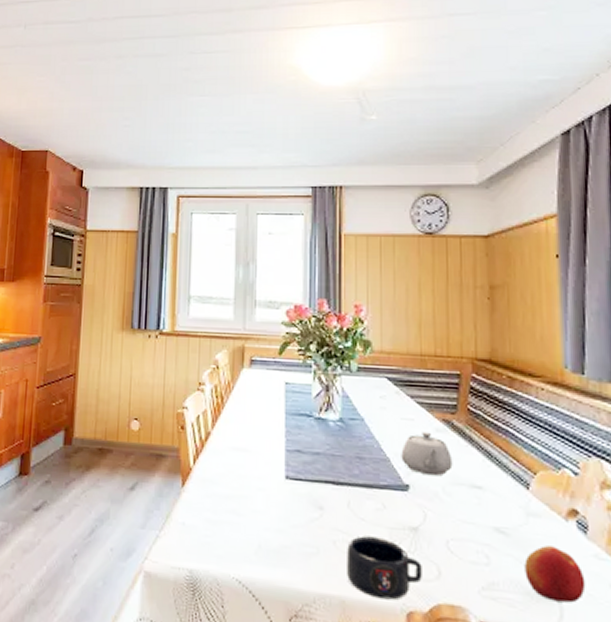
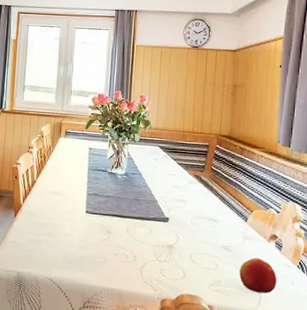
mug: present [347,535,422,601] -> none [123,250,173,292]
teapot: present [401,431,453,476] -> none [165,183,199,213]

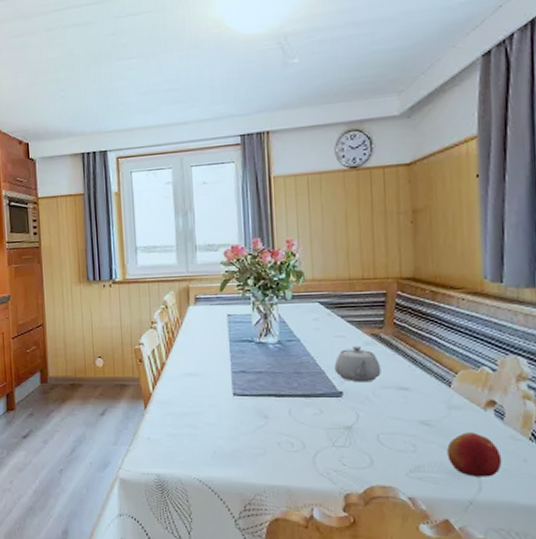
teapot: none [165,183,199,213] -> present [334,346,381,383]

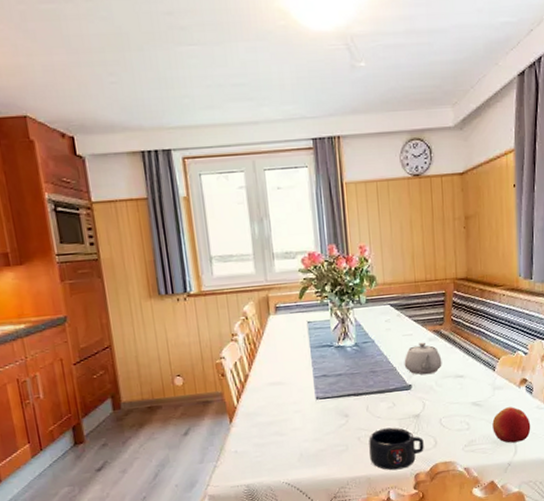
mug: none [290,436,357,486] -> present [369,427,424,471]

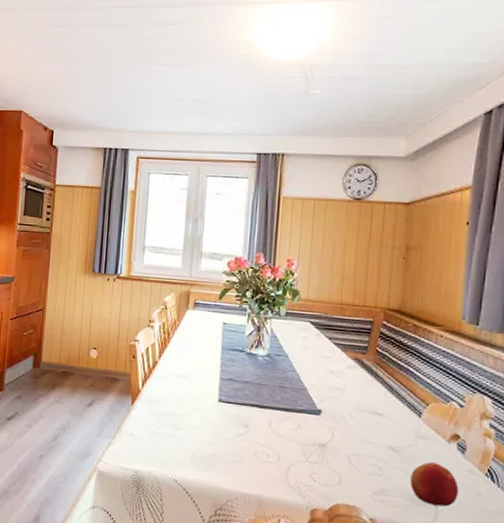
mug: present [369,427,424,471] -> none [264,449,327,500]
teapot: present [404,342,442,375] -> none [316,367,360,404]

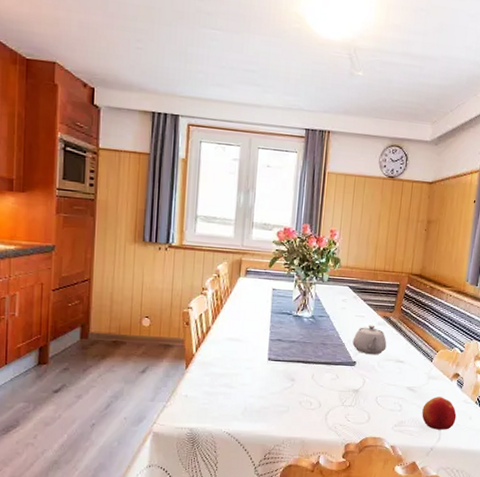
teapot: none [316,367,360,404] -> present [352,325,387,355]

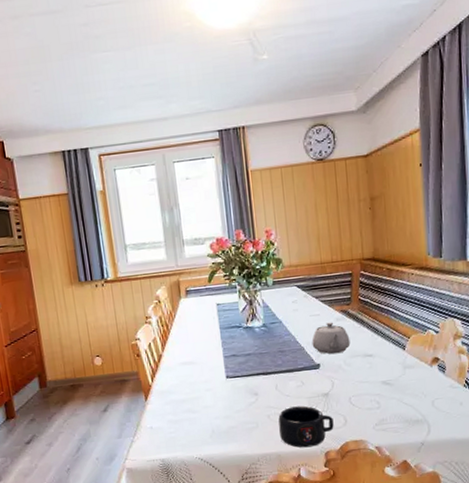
mug: none [307,397,359,438] -> present [278,405,334,448]
apple: present [422,397,457,430] -> none [403,386,445,423]

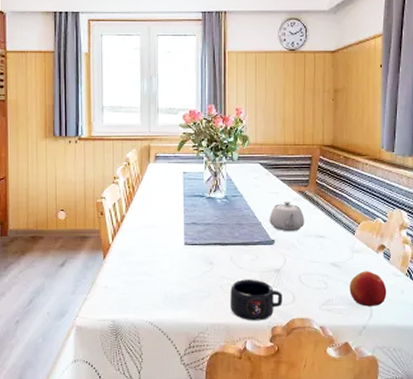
apple: none [403,386,445,423] -> present [350,271,387,307]

